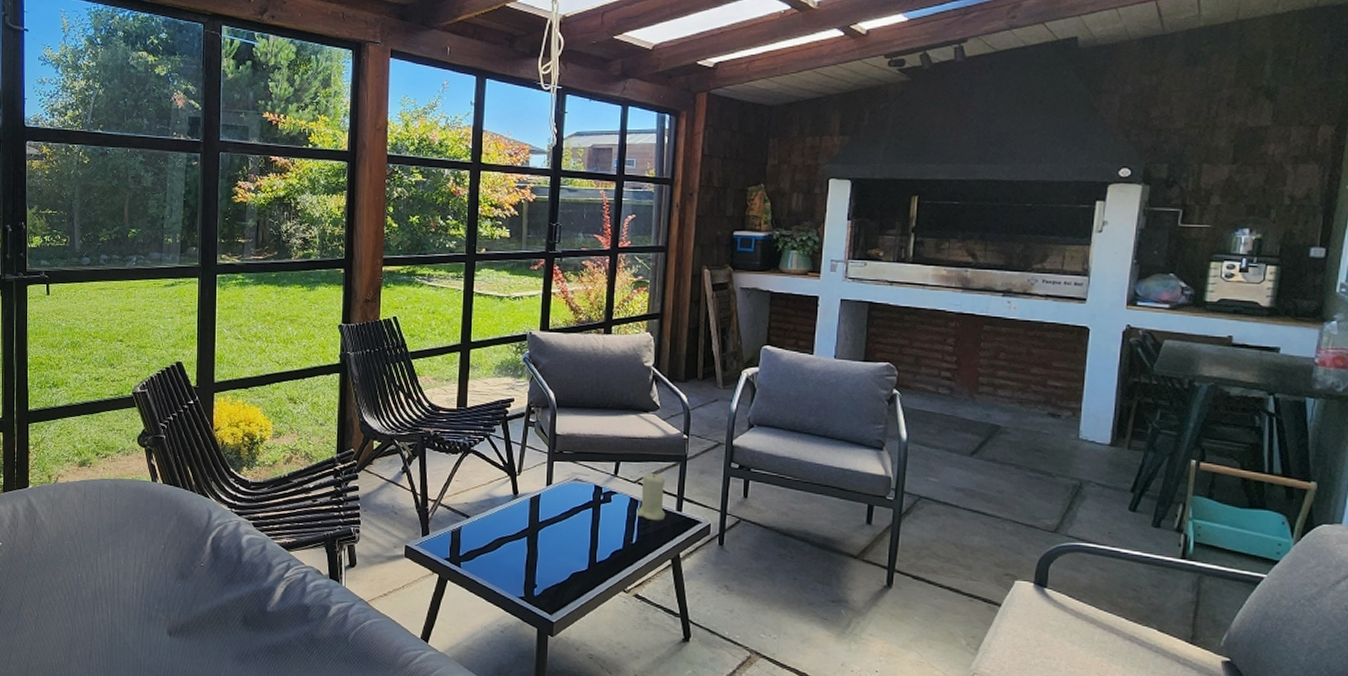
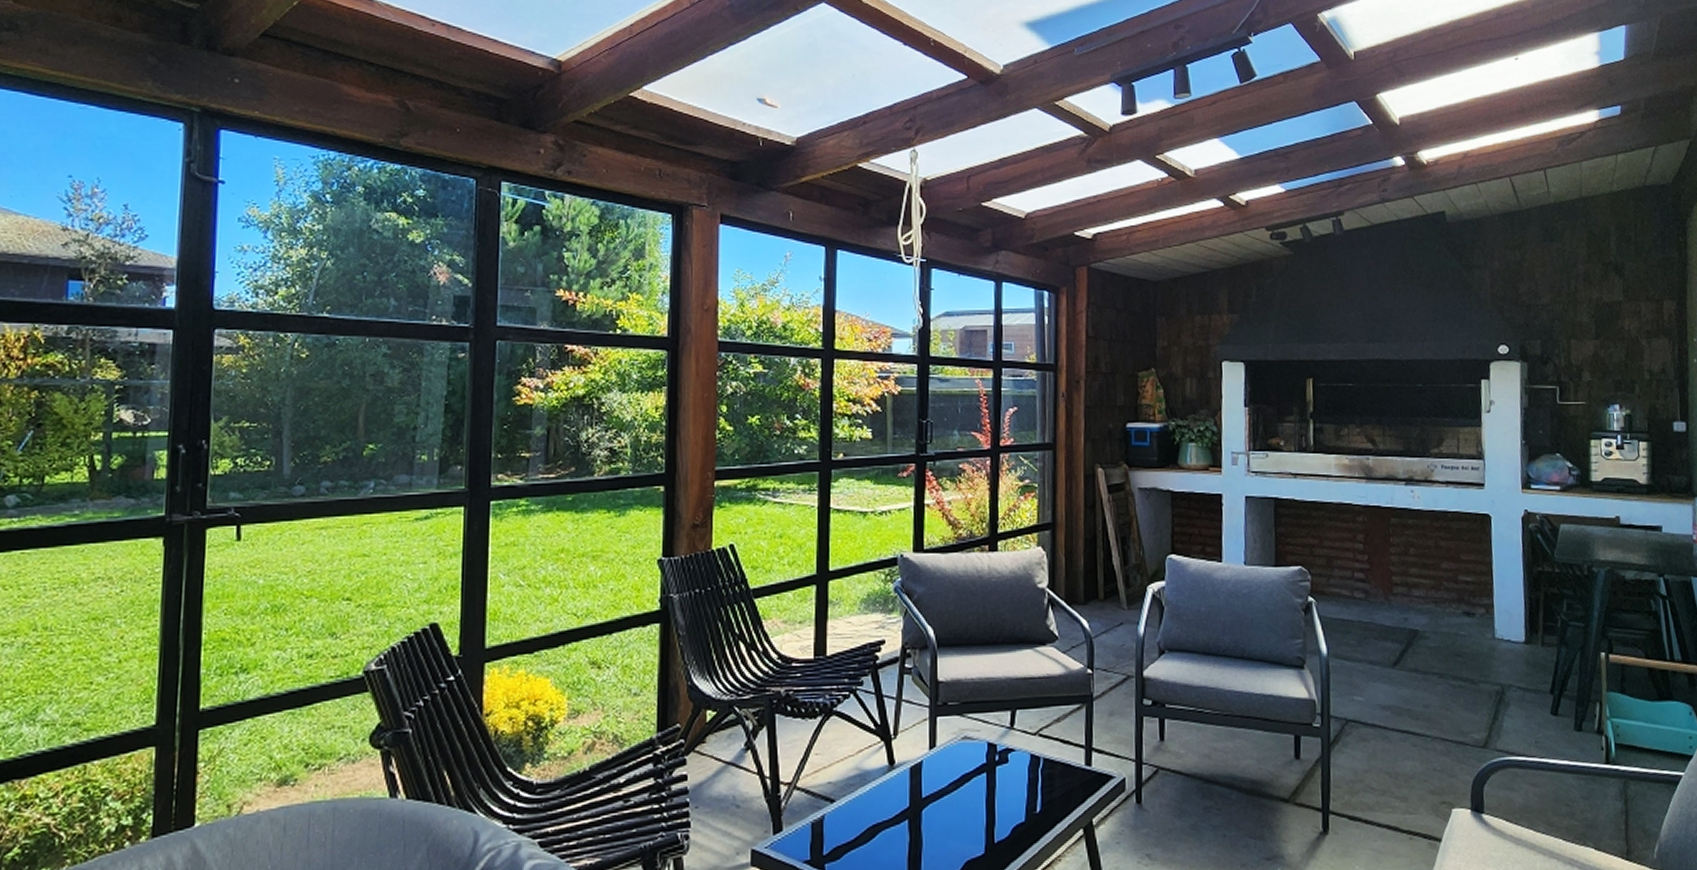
candle: present [636,472,666,521] -> none [1039,719,1074,781]

